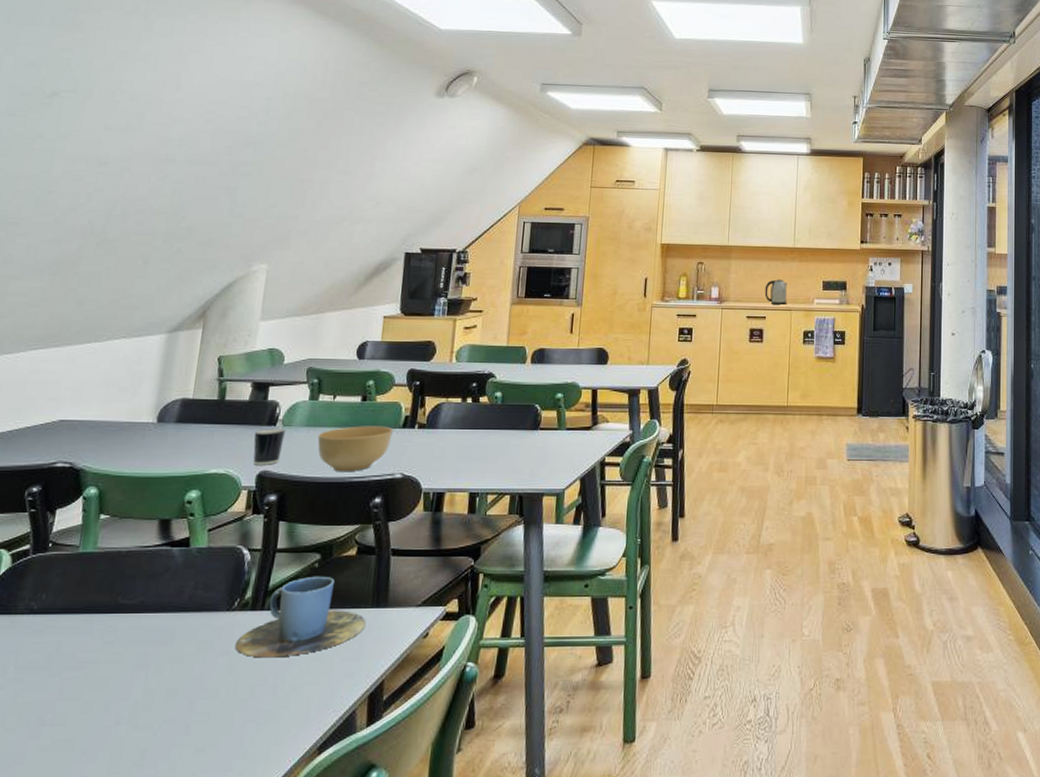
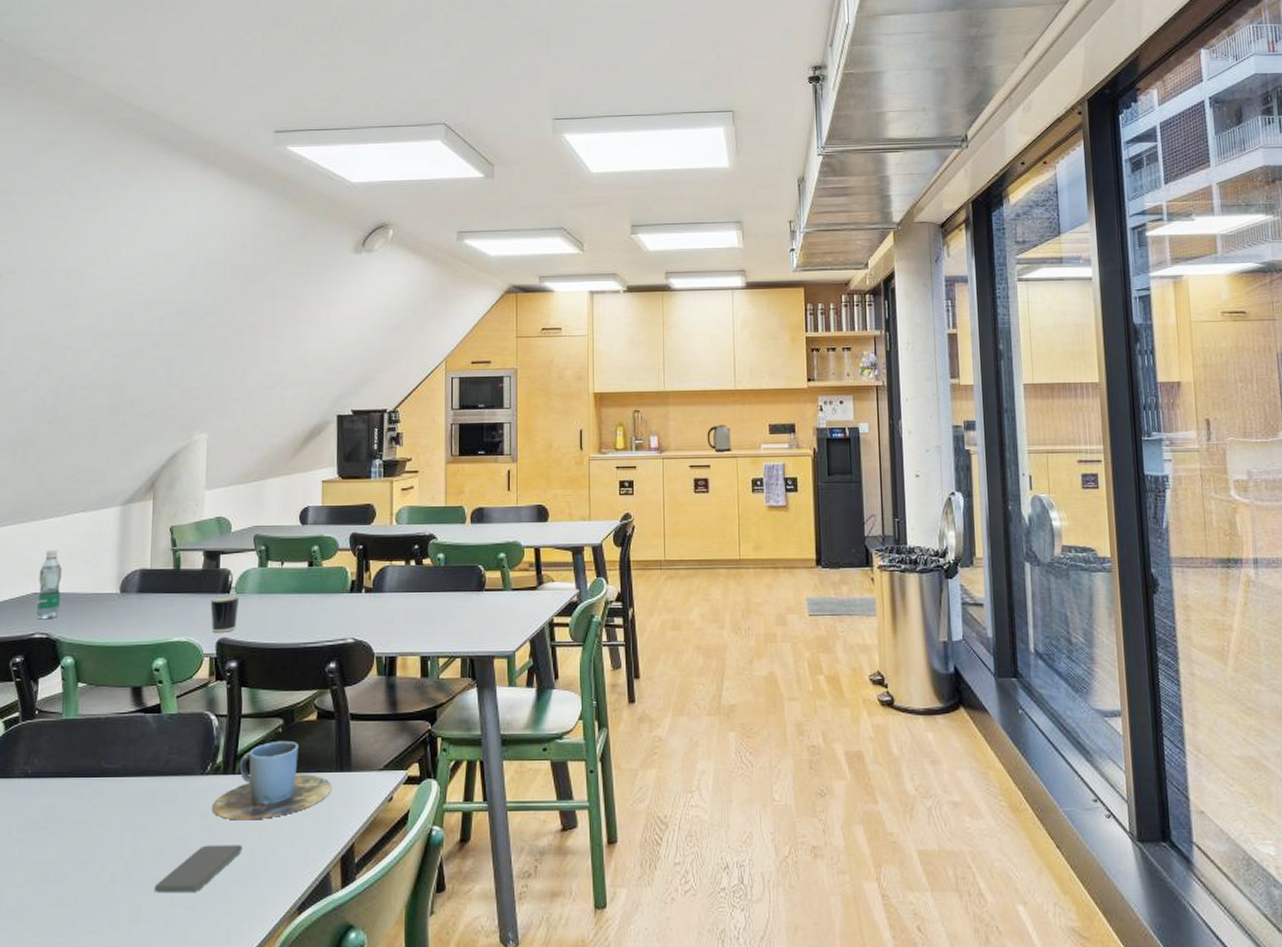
bottle: none [61,375,96,448] -> present [36,549,63,620]
smartphone: none [163,683,265,735] -> present [154,845,242,893]
bowl: present [317,426,393,471] -> none [270,591,341,637]

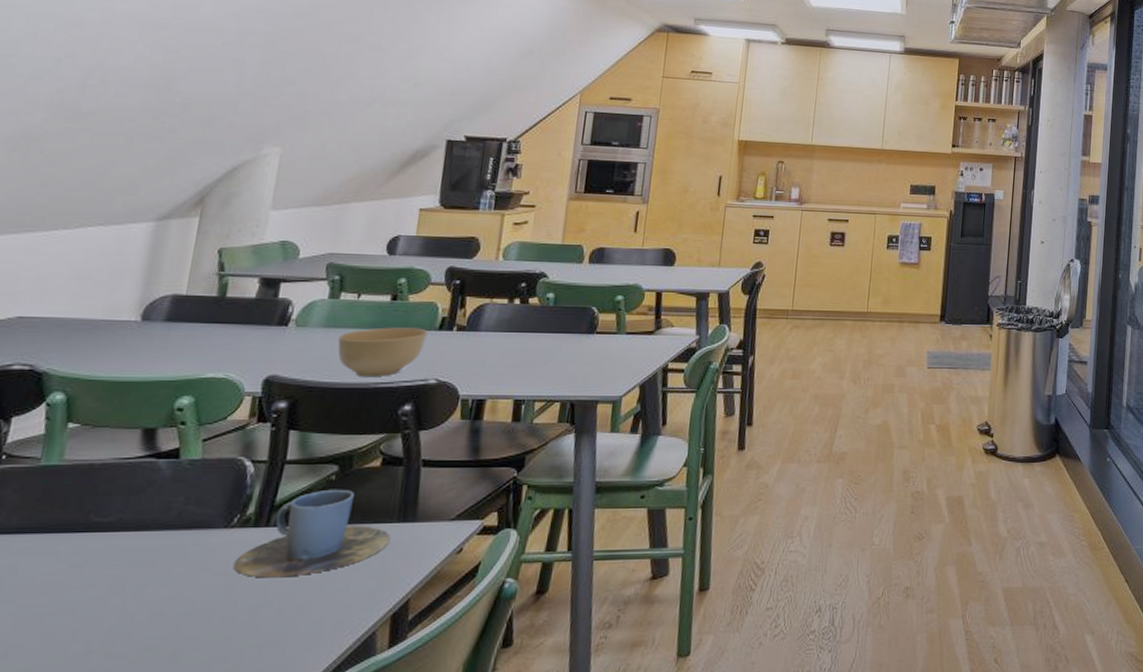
bottle: present [36,549,63,620] -> none [18,266,64,349]
smartphone: present [154,845,242,893] -> none [143,605,268,664]
mug: present [211,596,239,632] -> none [259,329,299,369]
bowl: none [270,591,341,637] -> present [337,327,427,376]
kettle: present [707,424,732,453] -> none [848,181,873,209]

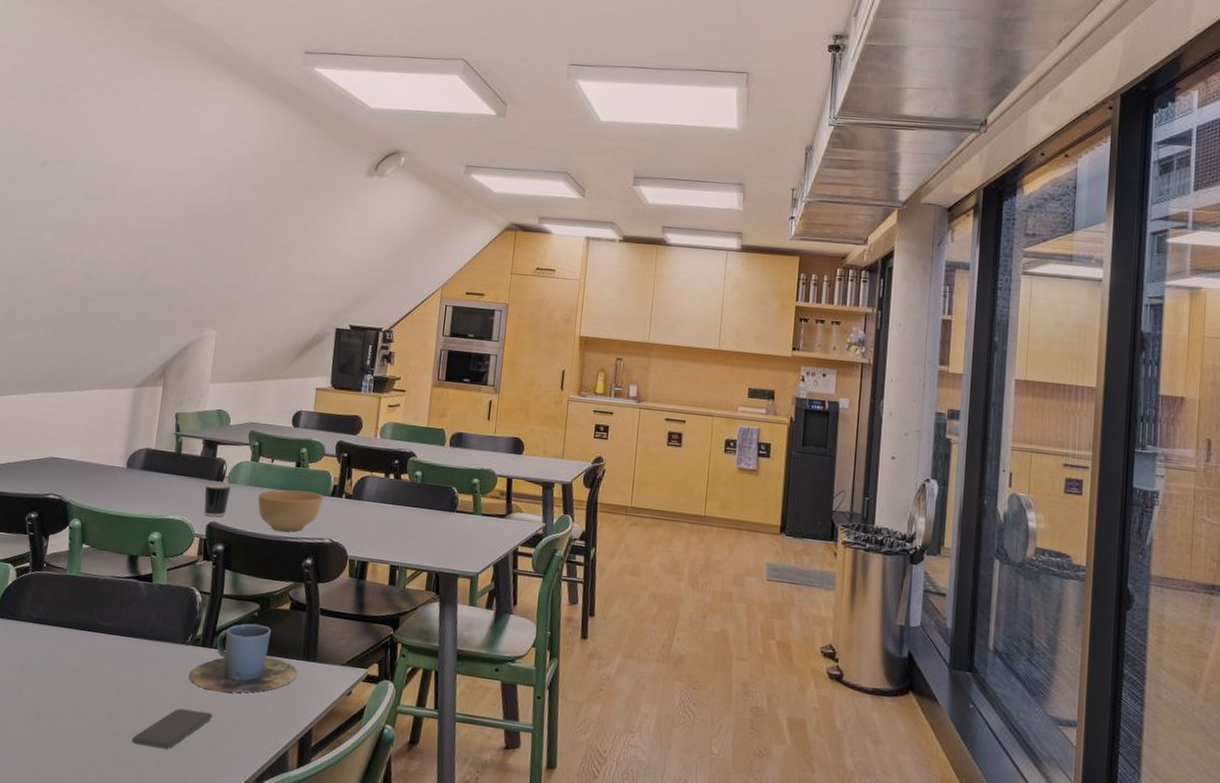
smartphone: none [143,605,268,664] -> present [131,708,213,749]
mug: none [259,329,299,369] -> present [204,483,231,517]

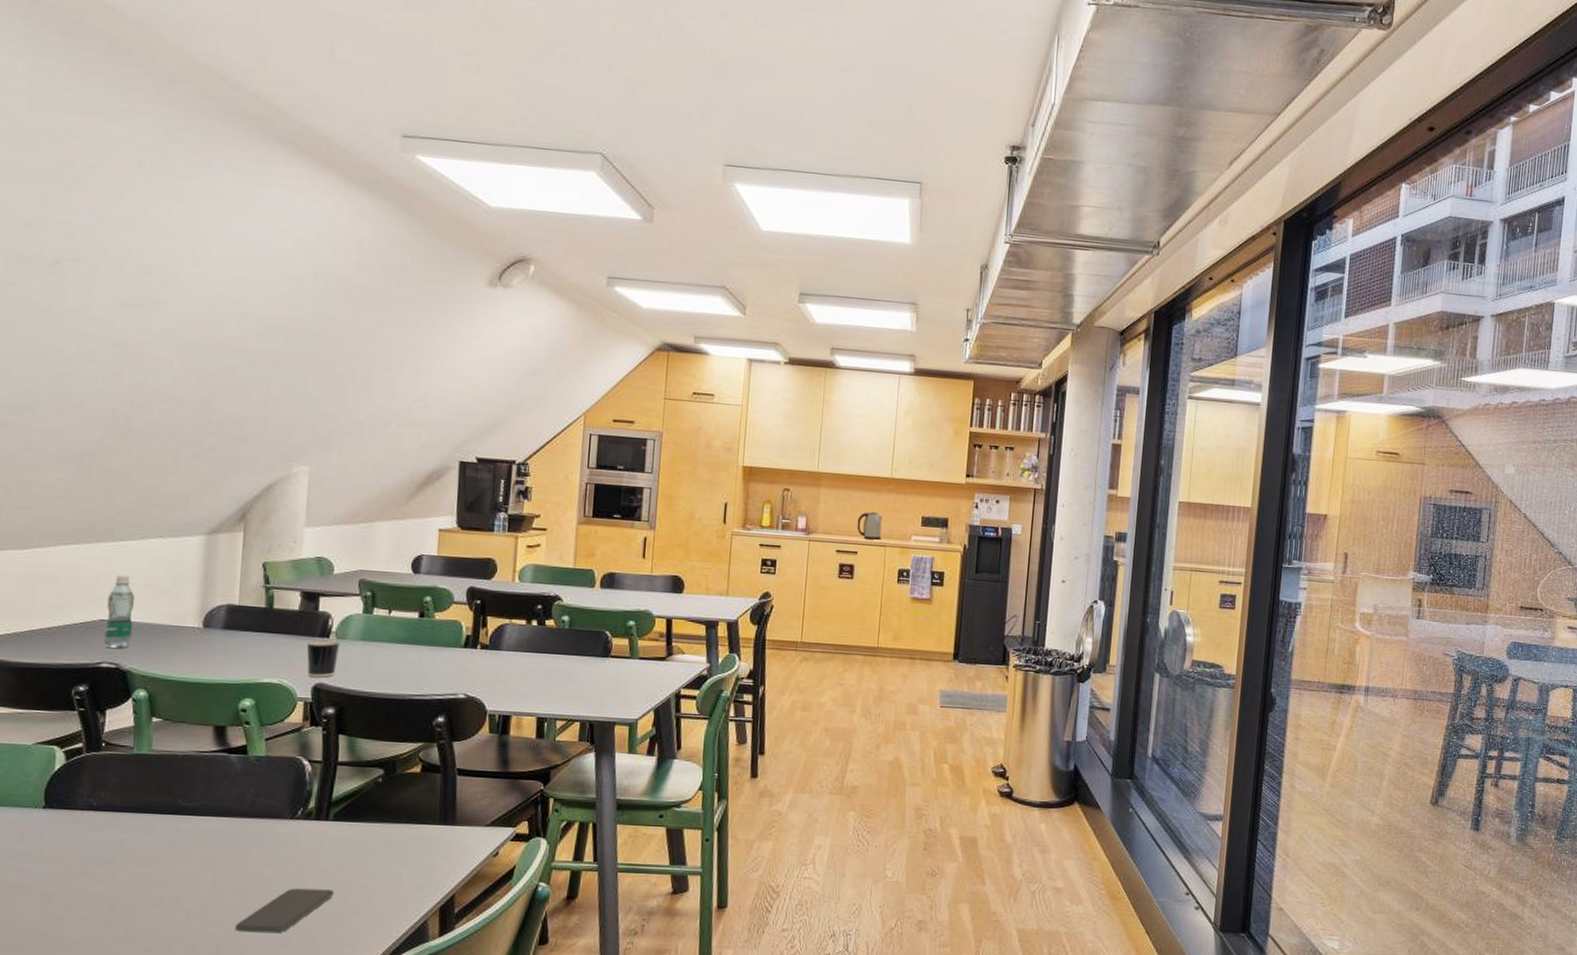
bottle: none [52,419,79,483] -> present [103,574,135,649]
cup: present [189,623,298,693] -> none [302,790,434,867]
bowl: present [258,489,323,532] -> none [374,642,454,689]
kettle: none [685,382,710,410] -> present [857,512,882,541]

